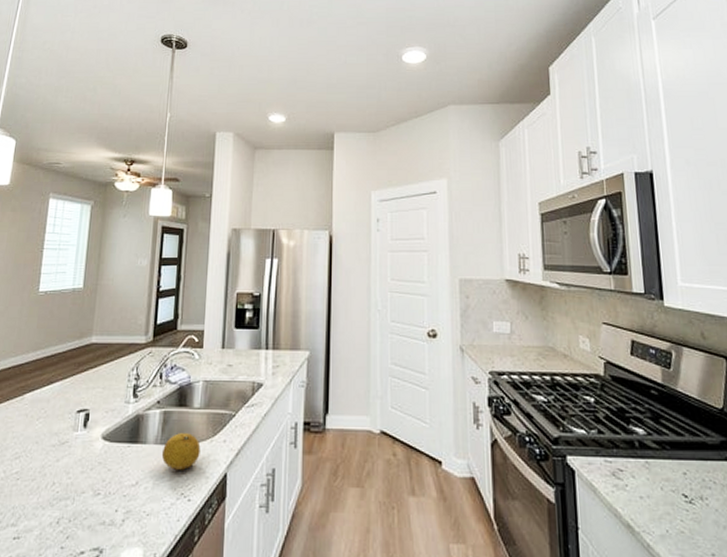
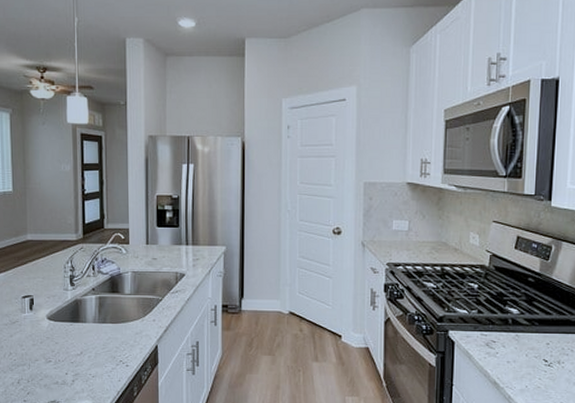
fruit: present [161,433,201,470] -> none [100,314,134,343]

